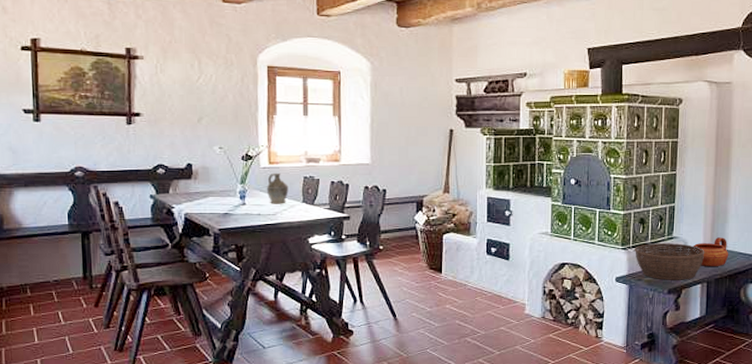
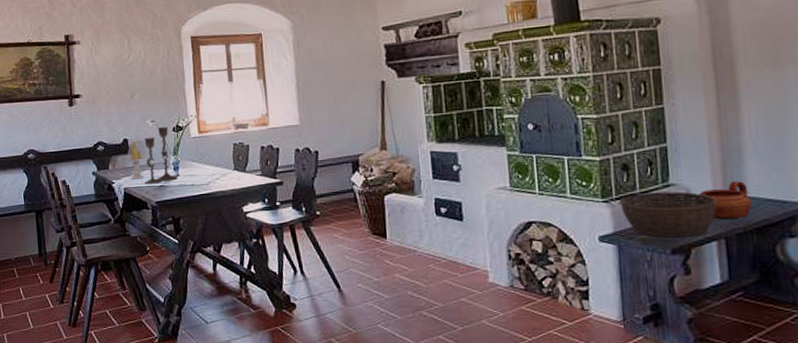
candle: none [189,166,211,205] -> present [126,141,146,180]
candlestick: none [206,154,244,212] -> present [143,126,178,185]
ceramic jug: present [266,172,289,204] -> none [197,141,220,174]

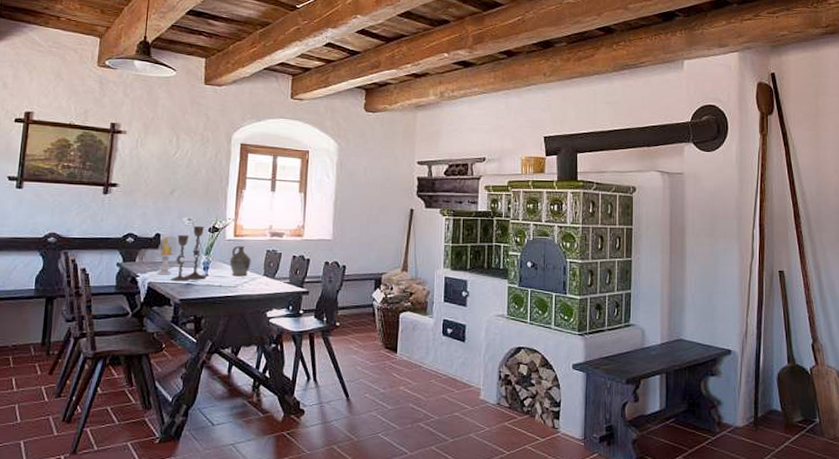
ceramic jug: none [197,141,220,174] -> present [229,245,251,277]
basket: present [618,191,718,238] -> none [590,330,663,370]
ceramic pot: present [698,181,753,220] -> none [649,326,687,358]

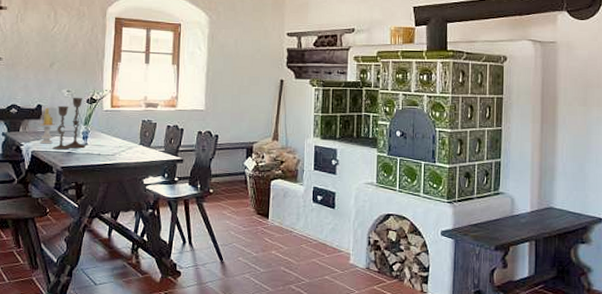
ceramic jug: present [229,245,251,277] -> none [107,115,128,146]

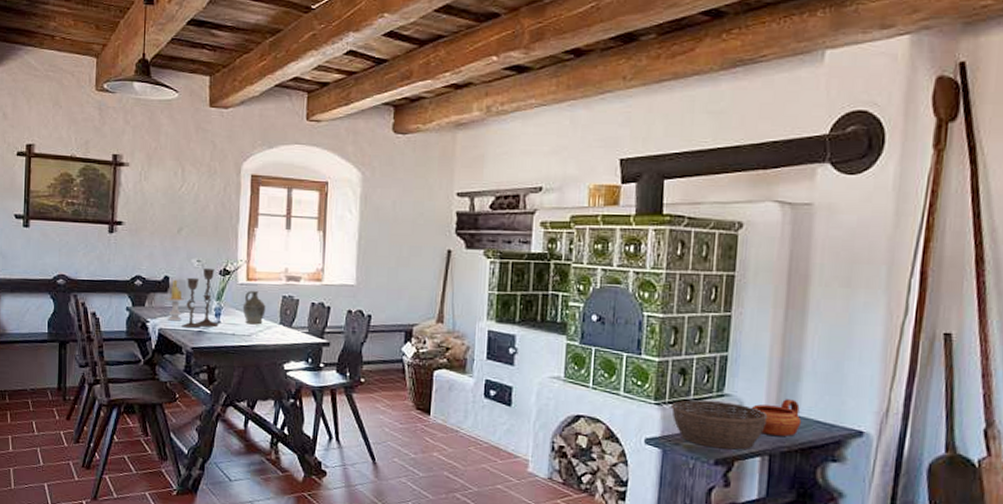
ceramic jug: none [107,115,128,146] -> present [242,290,266,325]
basket: none [459,198,533,237] -> present [670,399,768,450]
ceramic pot: none [518,195,558,226] -> present [748,399,802,437]

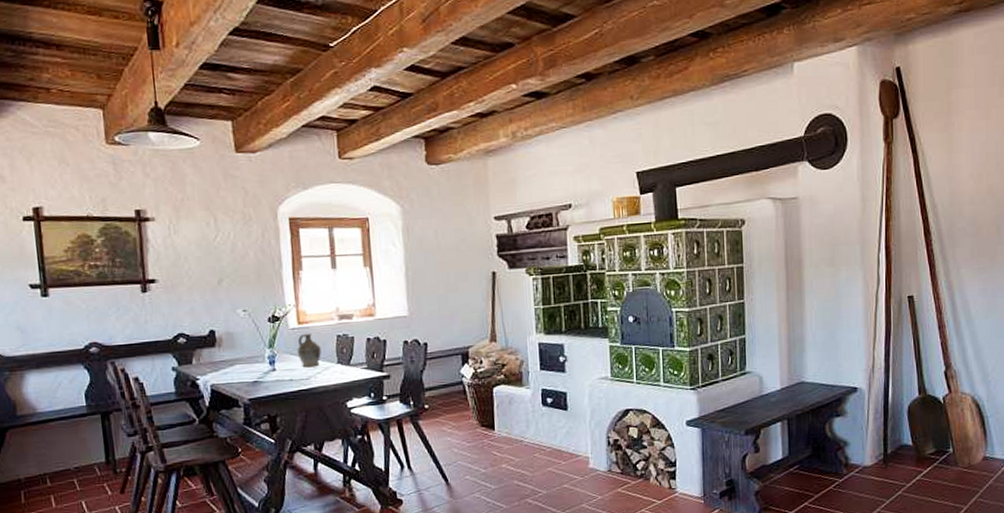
candle: present [165,279,186,321] -> none [213,332,237,375]
candlestick: present [180,268,219,329] -> none [234,316,274,381]
basket: present [670,399,768,450] -> none [704,378,783,421]
ceramic pot: present [748,399,802,437] -> none [768,368,810,403]

